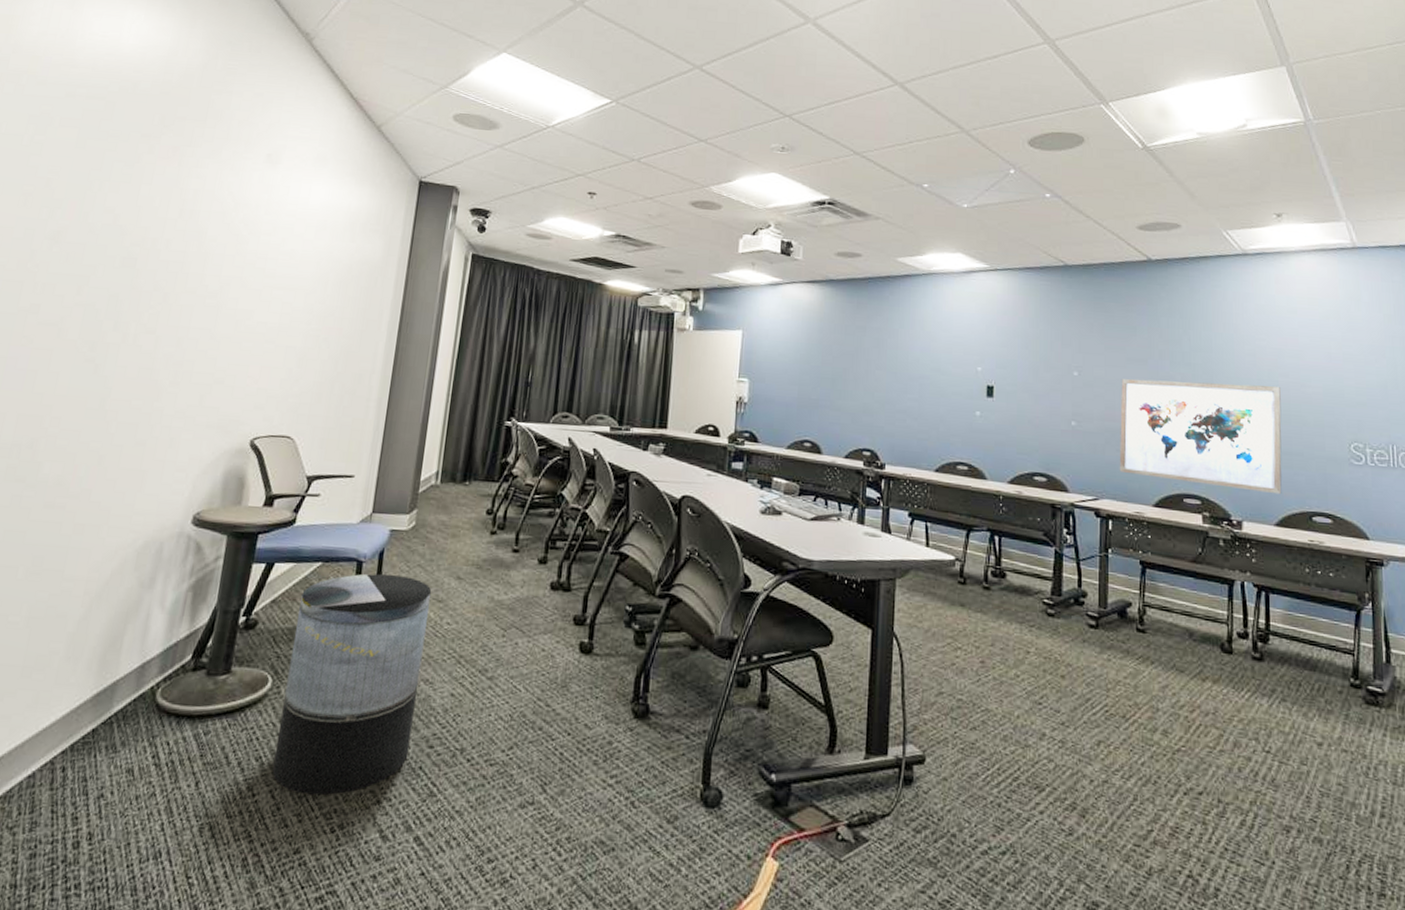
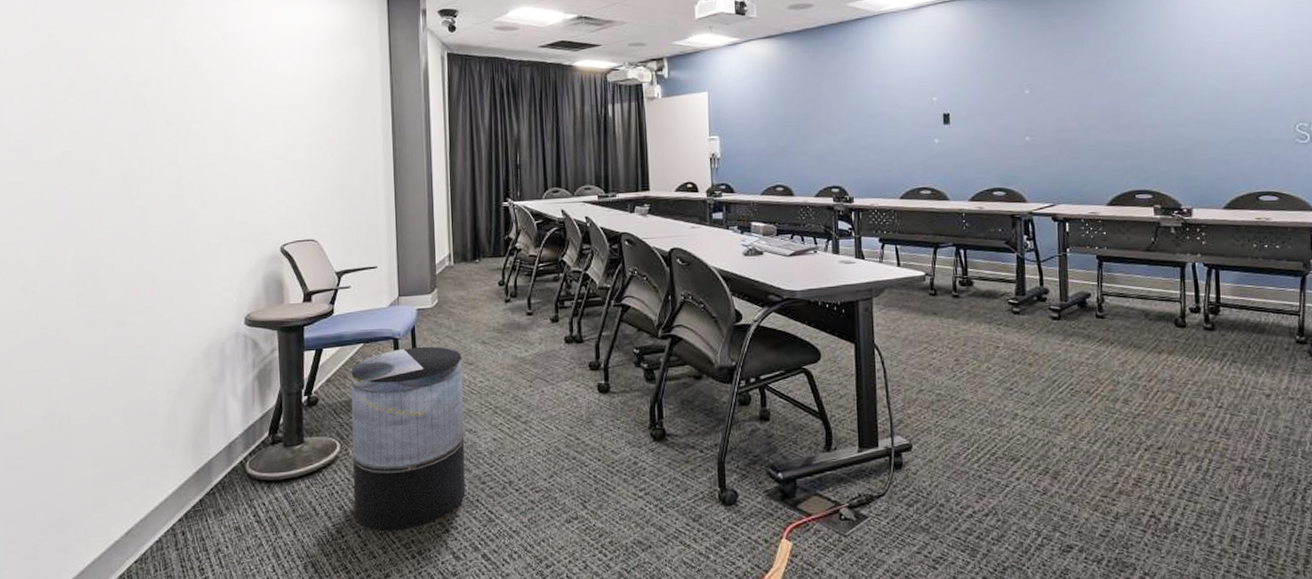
wall art: present [1119,379,1282,495] -> none [1071,78,1230,180]

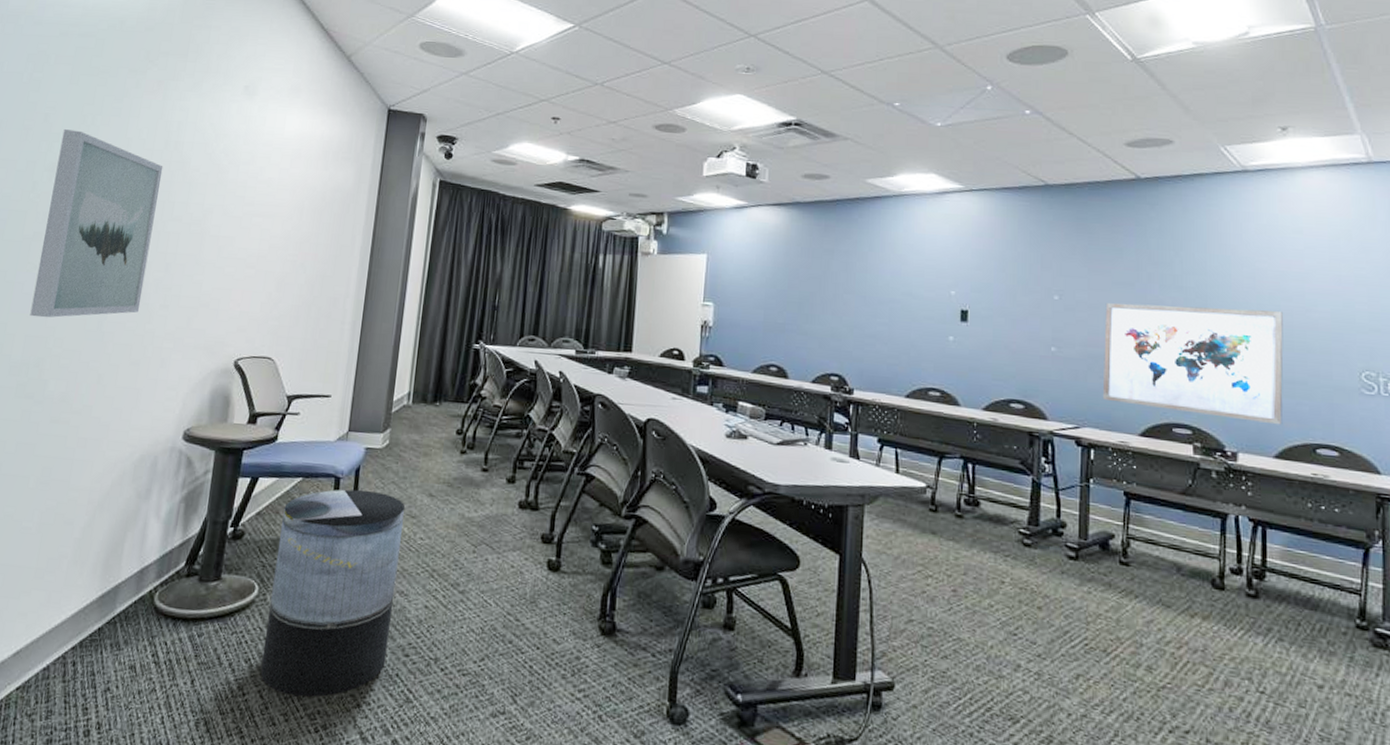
wall art: none [70,47,181,232] -> present [30,129,164,318]
wall art: none [1071,78,1230,180] -> present [1102,303,1284,425]

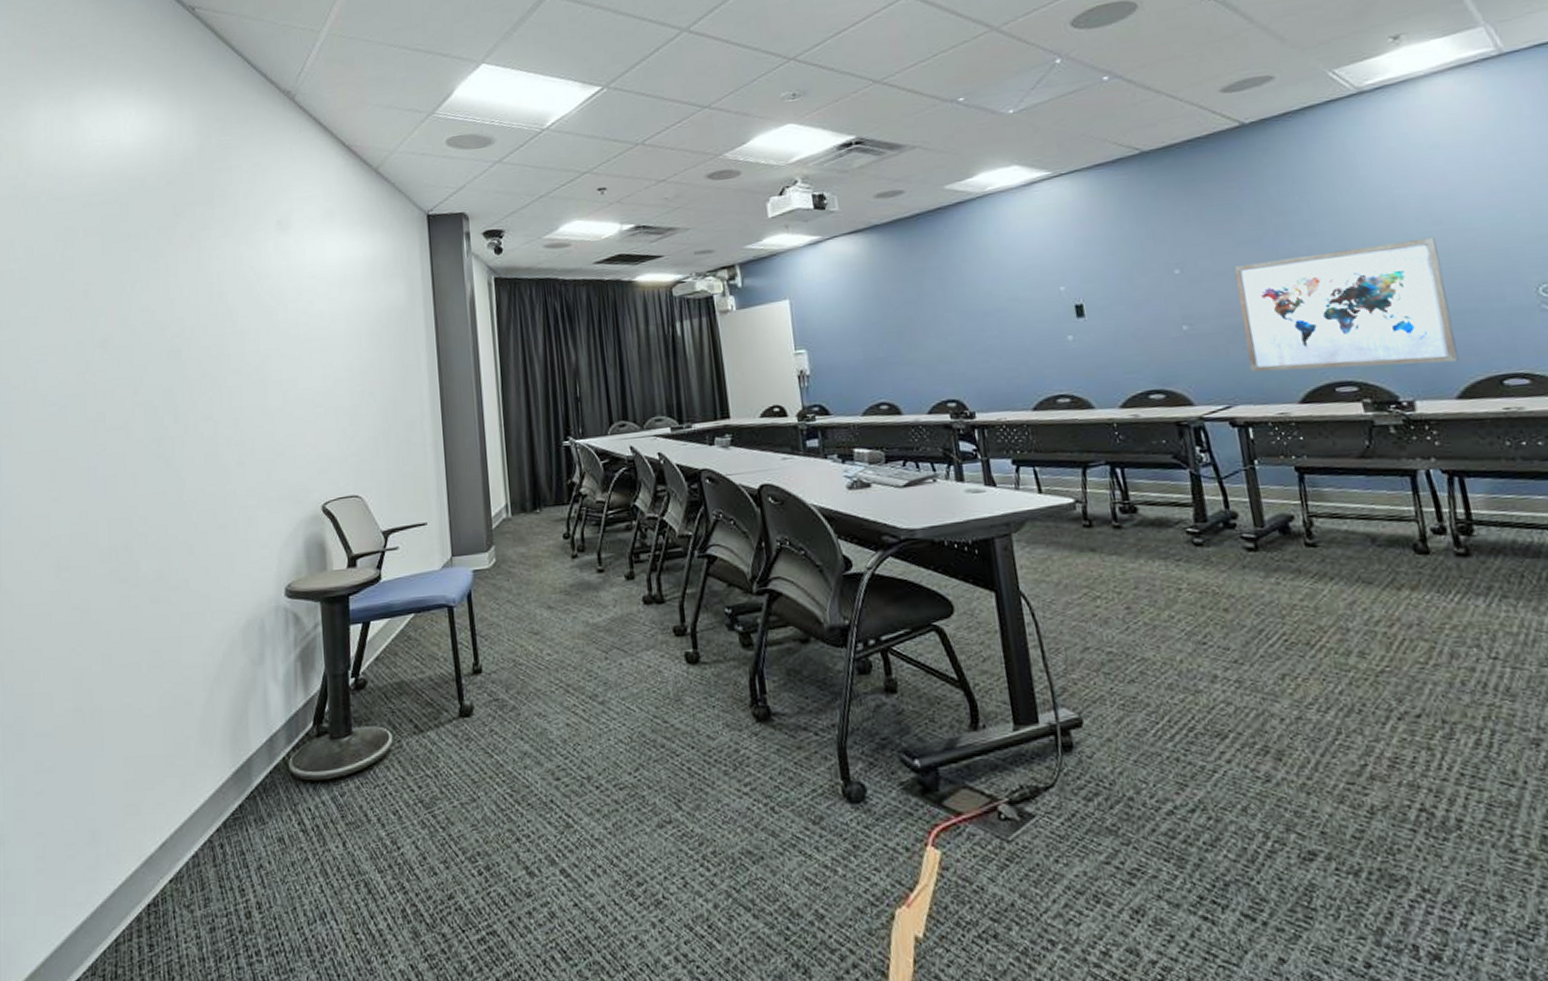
wall art: present [30,129,164,318] -> none [105,300,217,500]
trash can: present [260,489,406,698] -> none [402,614,537,842]

